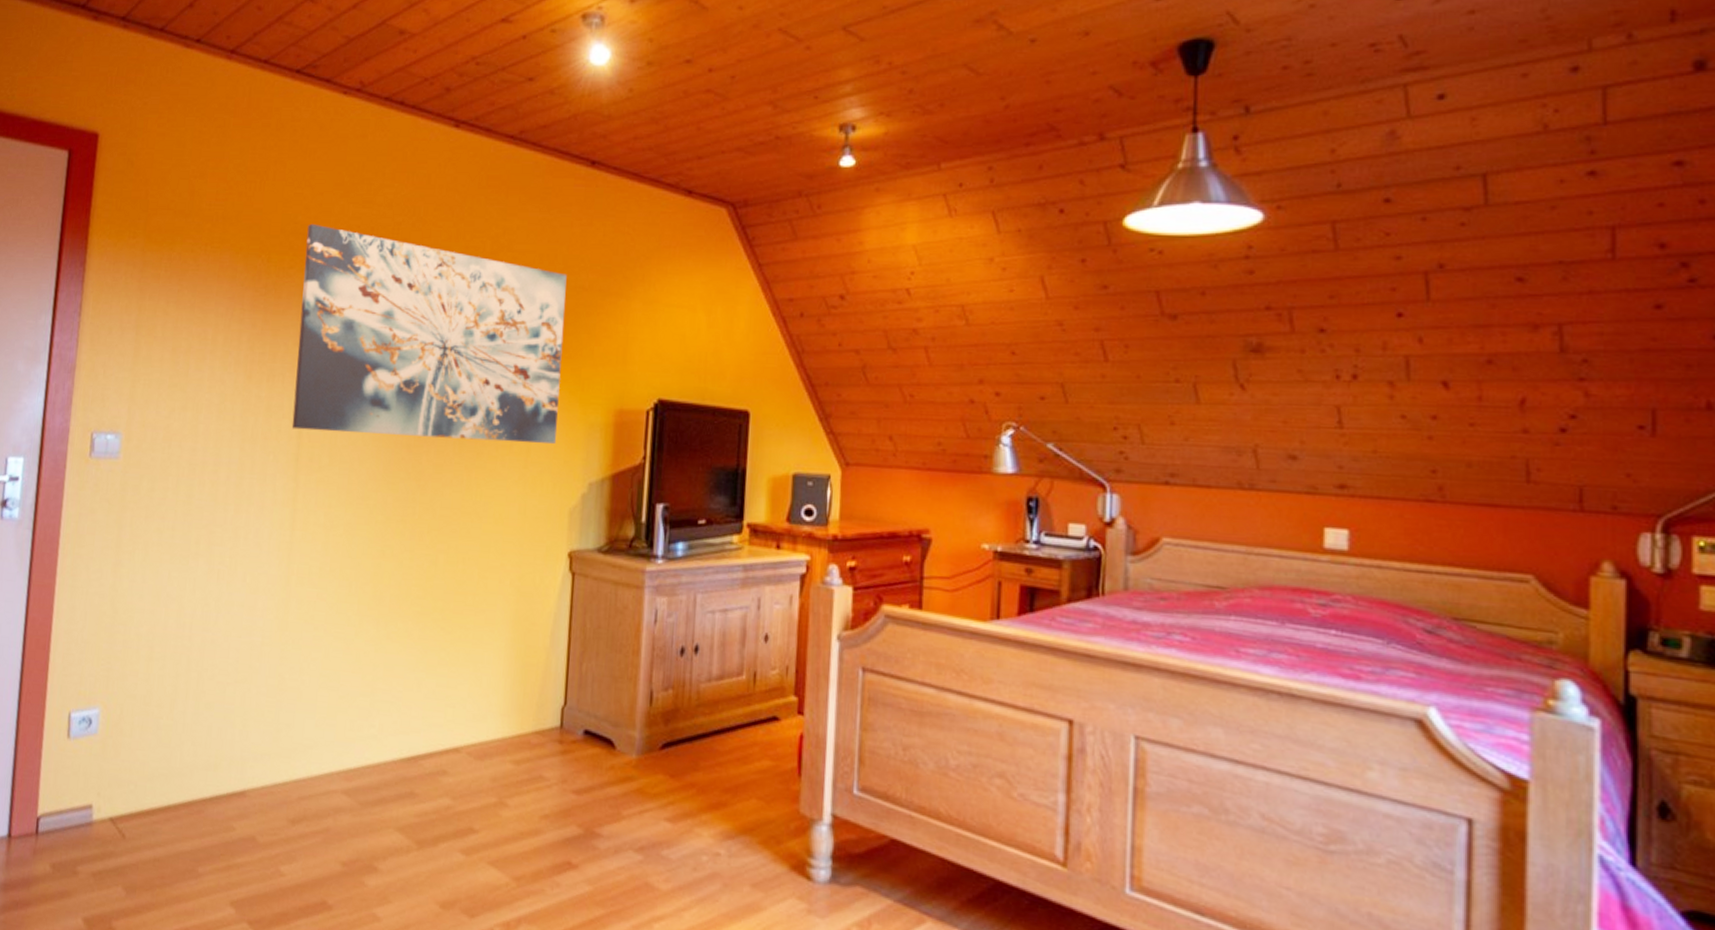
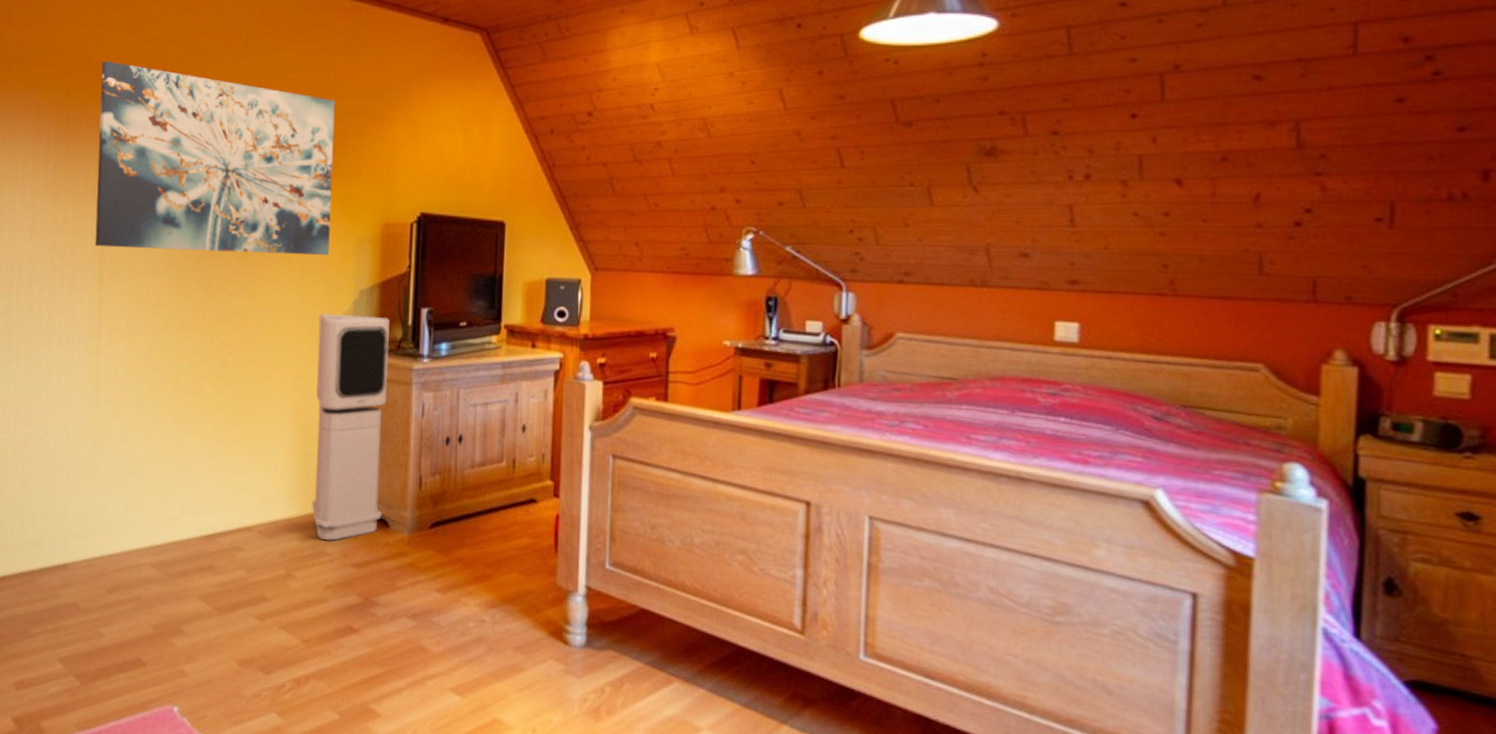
air purifier: none [529,508,621,764] -> present [312,314,390,541]

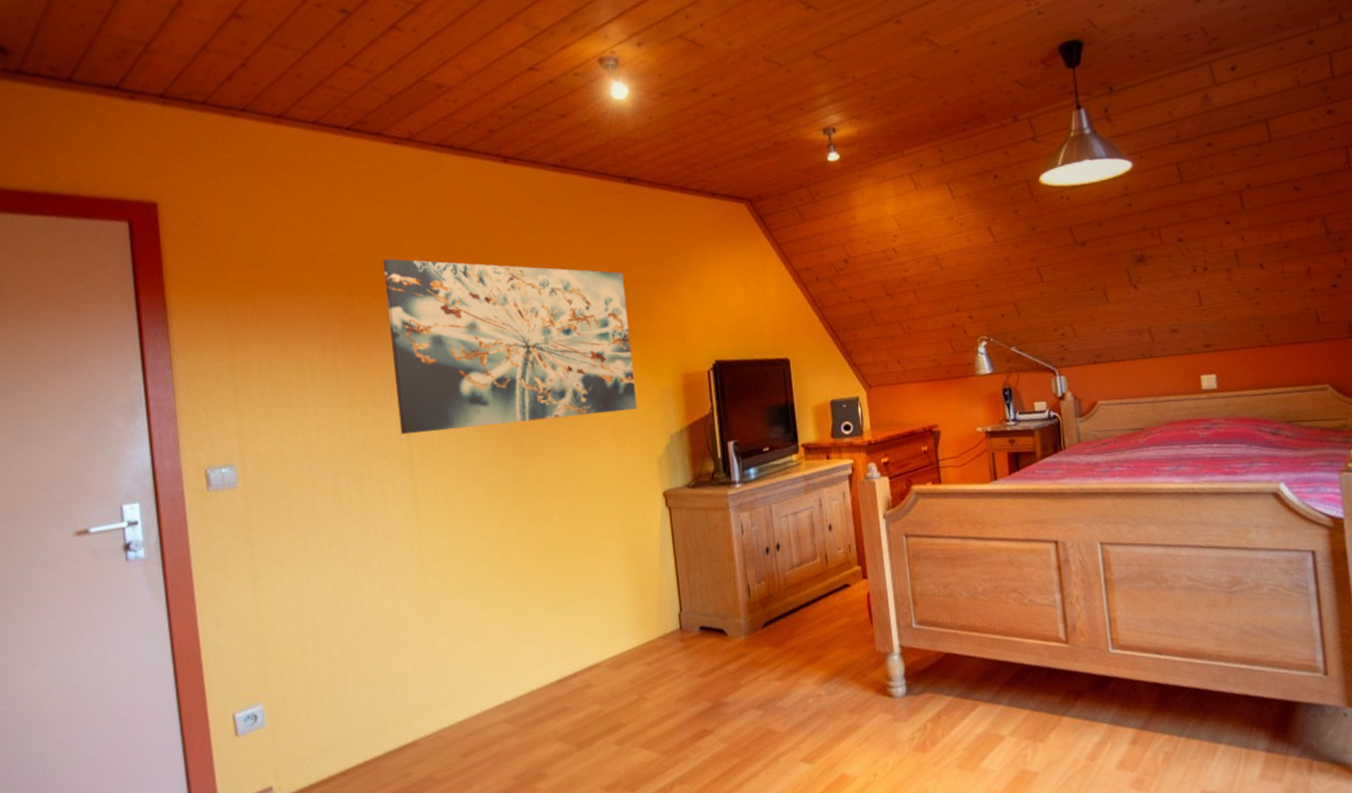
air purifier: present [312,314,390,541] -> none [636,454,720,660]

